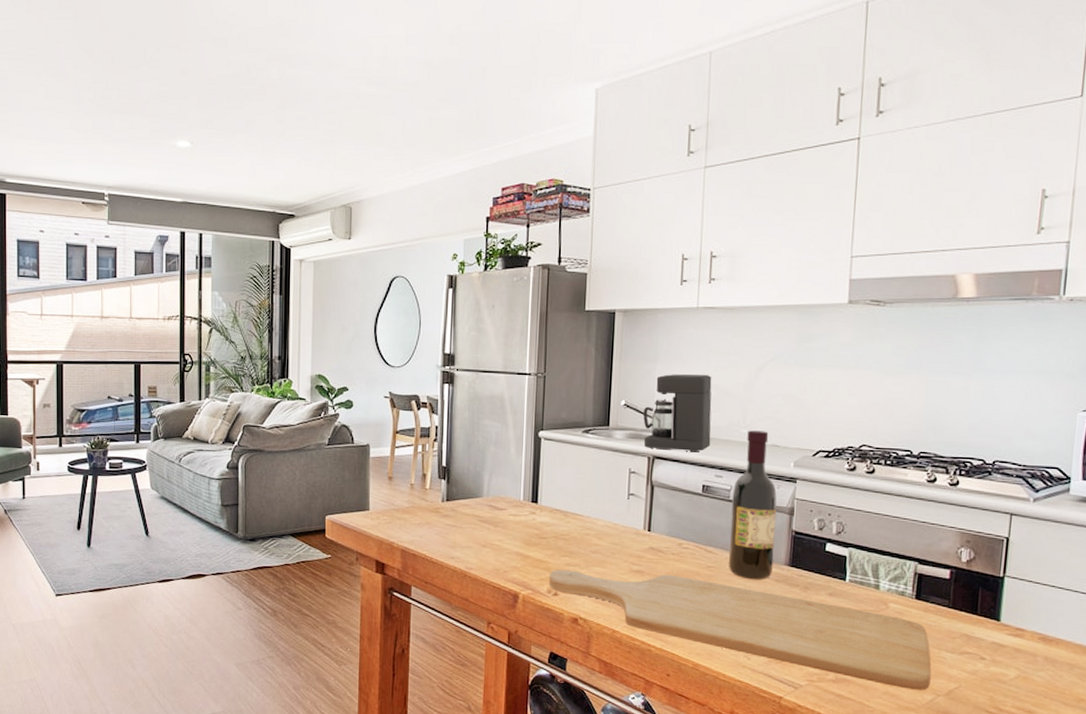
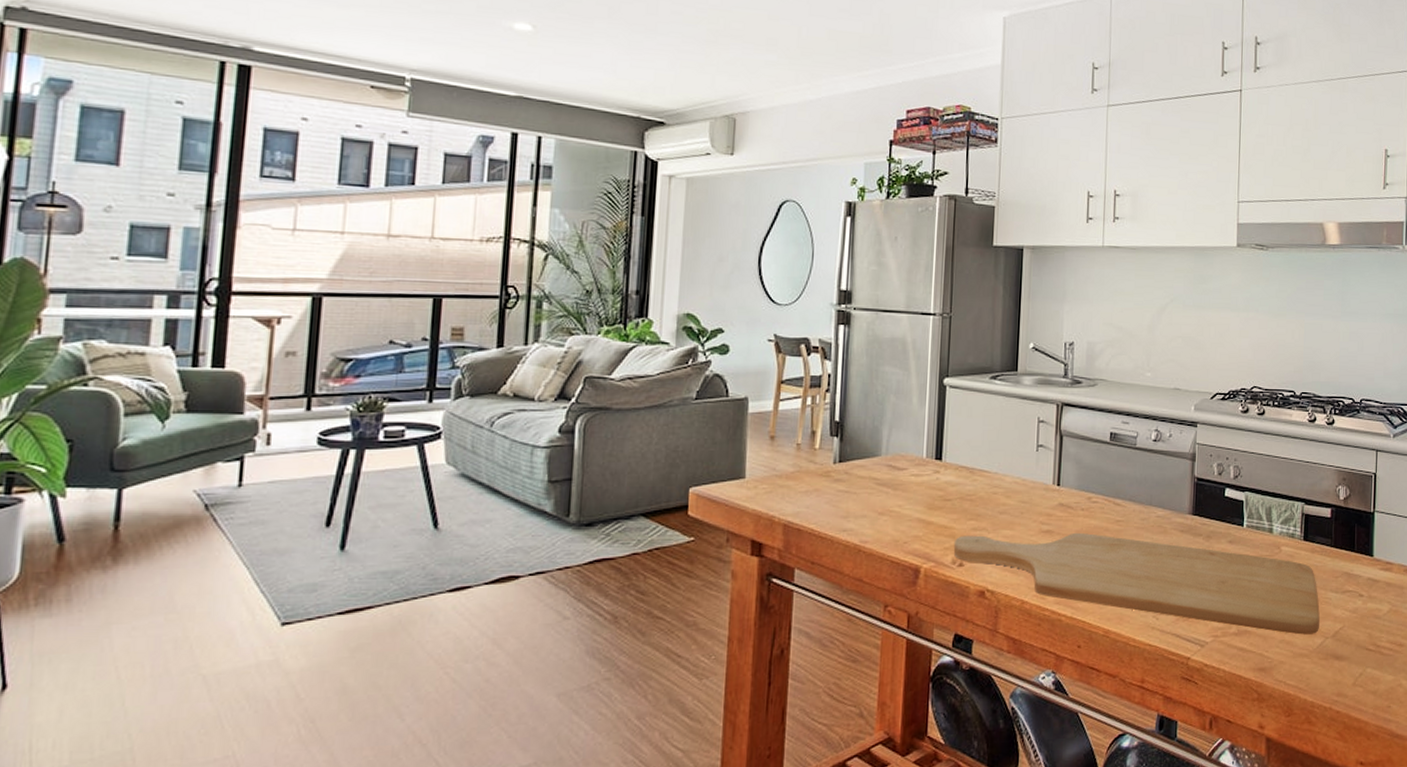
coffee maker: present [643,374,712,451] -> none [1052,315,1118,397]
wine bottle: present [728,430,777,581] -> none [1136,373,1180,532]

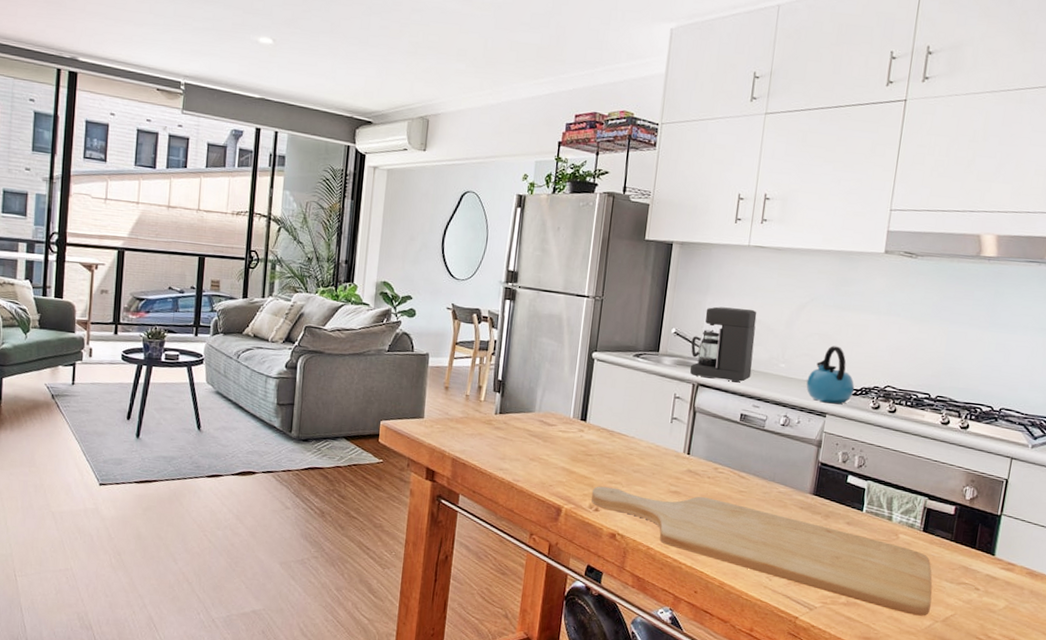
coffee maker: none [1052,315,1118,397] -> present [690,306,757,382]
kettle: none [1174,348,1223,411] -> present [806,346,855,404]

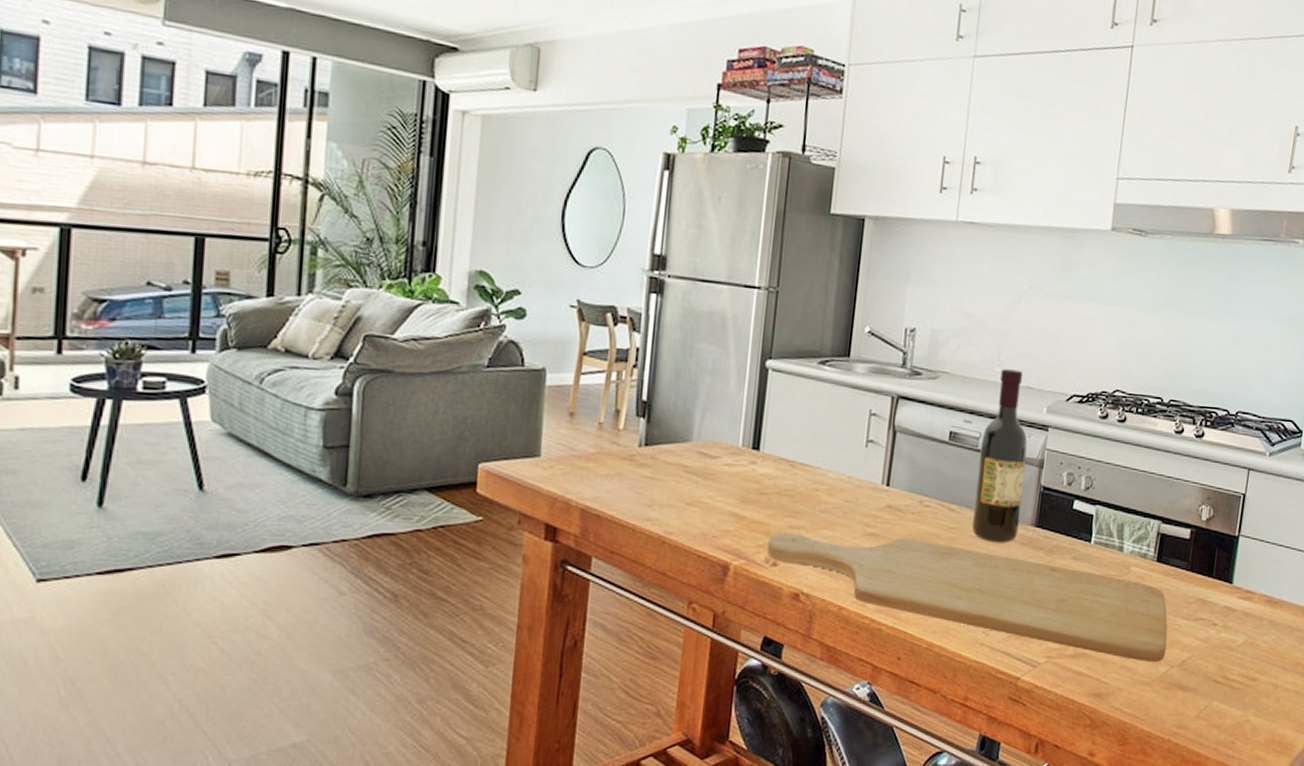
coffee maker: present [690,306,757,382] -> none [888,298,968,392]
wine bottle: none [758,365,808,507] -> present [971,369,1028,543]
kettle: present [806,346,855,404] -> none [1025,343,1080,414]

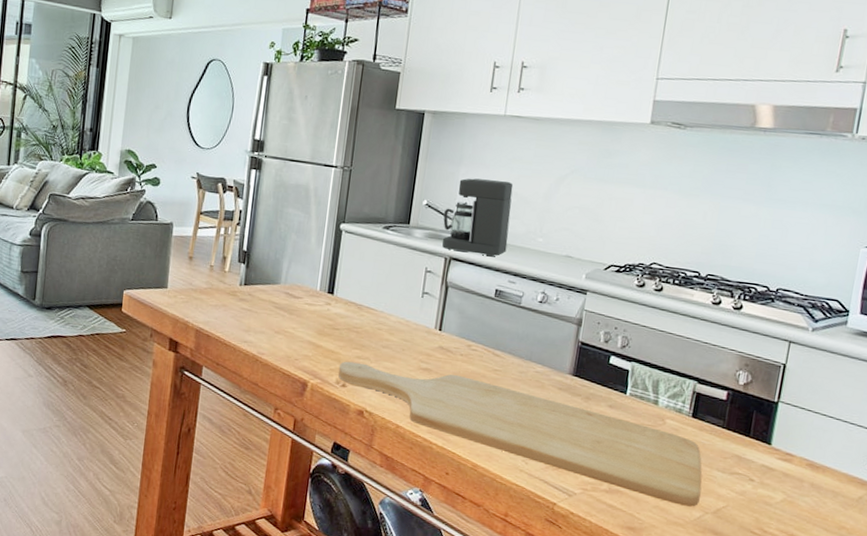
coffee maker: none [888,298,968,392] -> present [442,178,514,256]
wine bottle: present [971,369,1028,543] -> none [513,239,567,388]

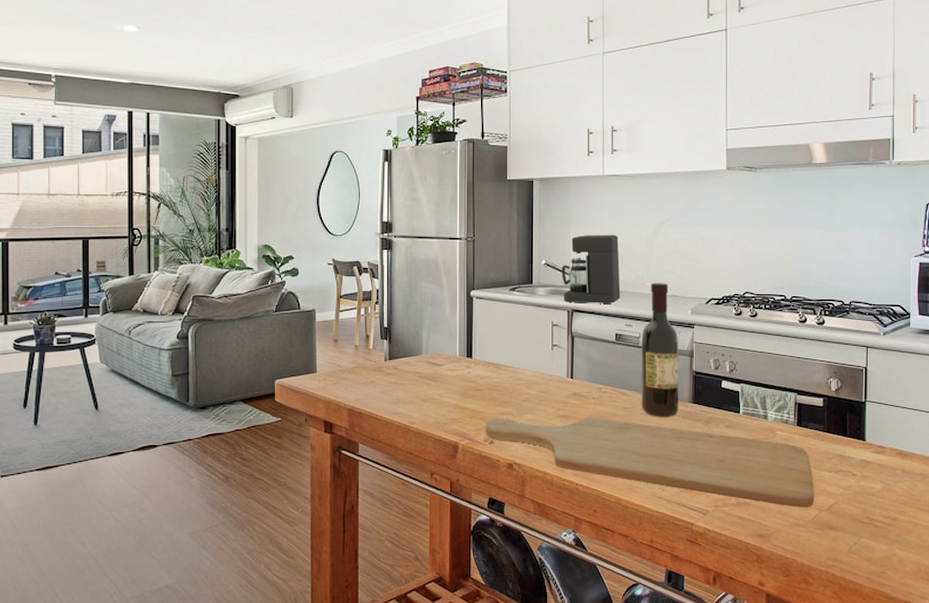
wine bottle: none [513,239,567,388] -> present [641,283,679,418]

